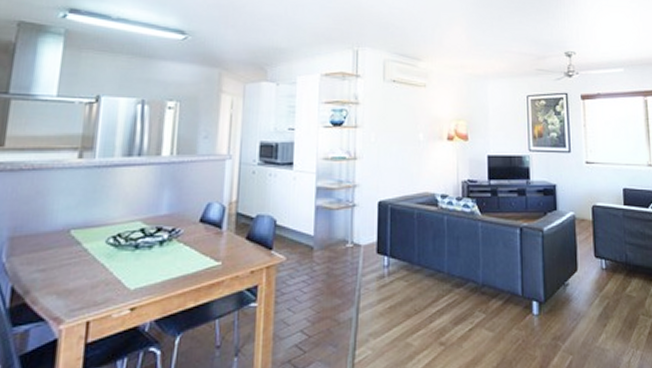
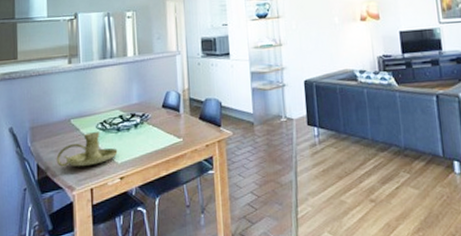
candle holder: none [41,248,132,293] -> present [56,132,118,167]

